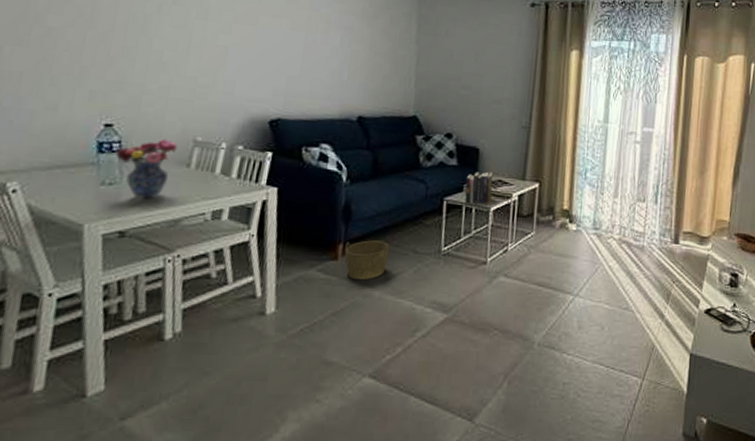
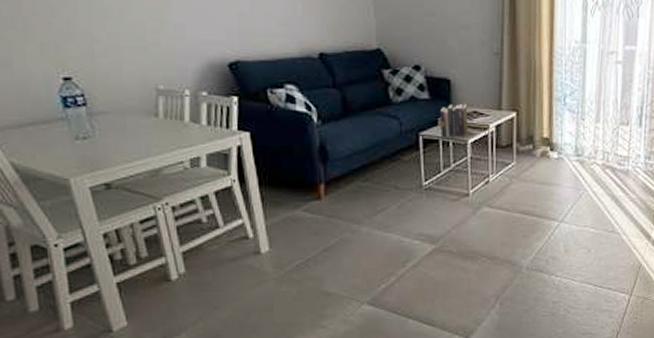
flower arrangement: present [115,138,178,199] -> none [82,89,141,151]
basket: present [345,240,390,281] -> none [327,179,371,218]

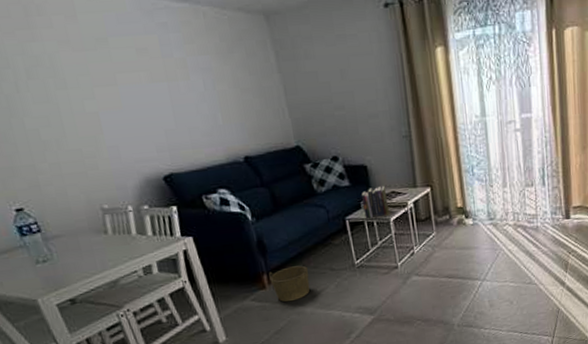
basket: none [327,179,371,218] -> present [269,265,310,303]

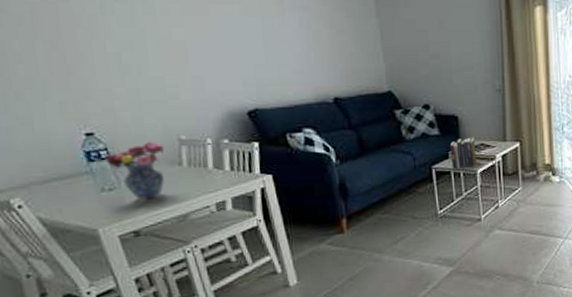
flower arrangement: none [36,212,93,269] -> present [105,141,165,200]
basket: present [269,265,310,303] -> none [348,211,390,249]

